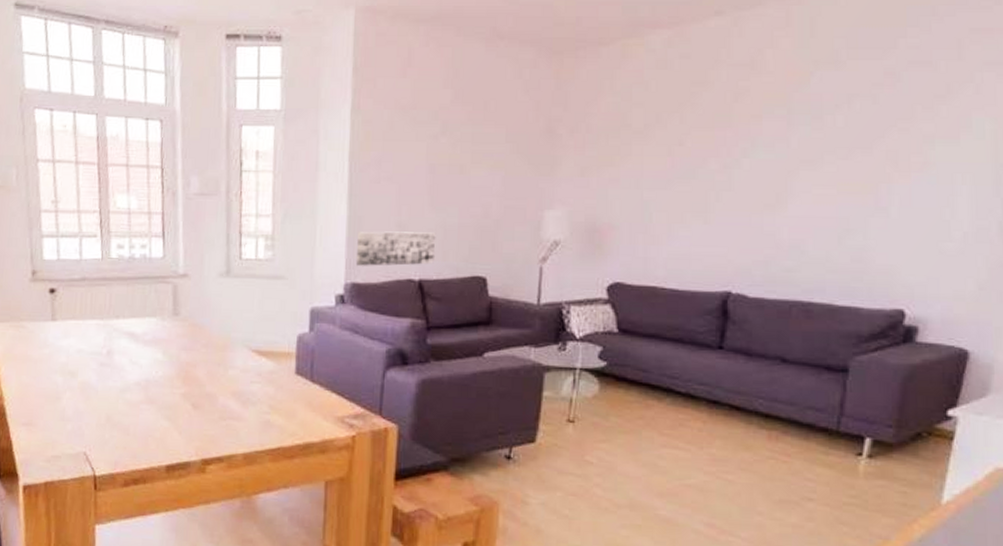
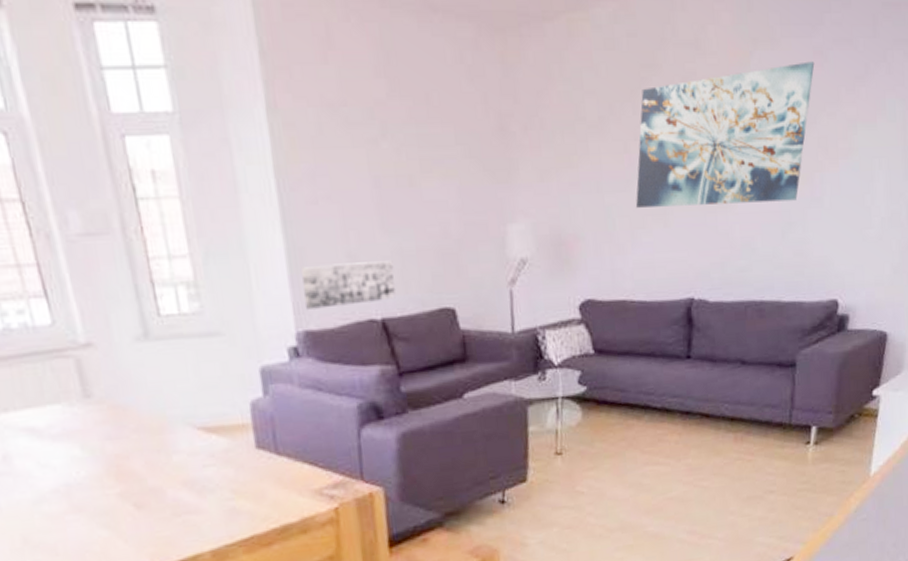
wall art: none [675,81,885,209] -> present [635,61,815,208]

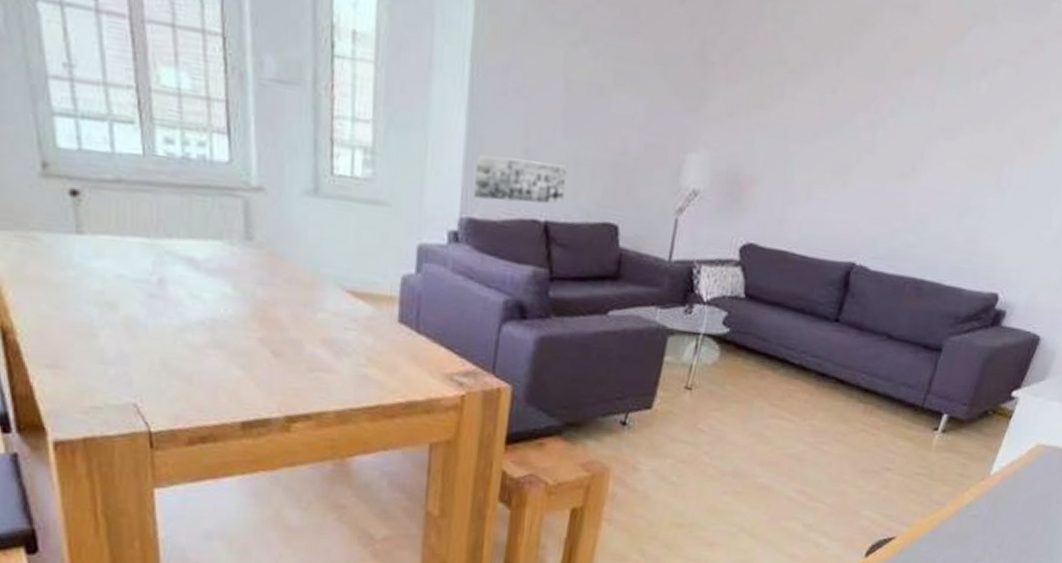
wall art: present [635,61,815,208] -> none [817,43,1031,187]

